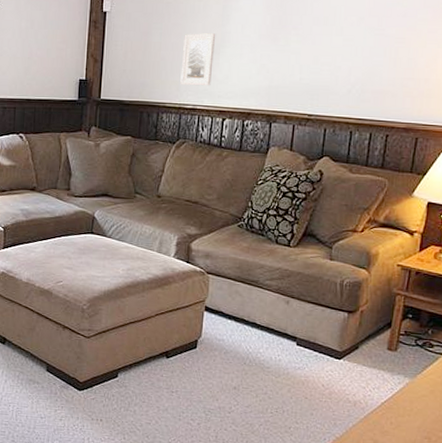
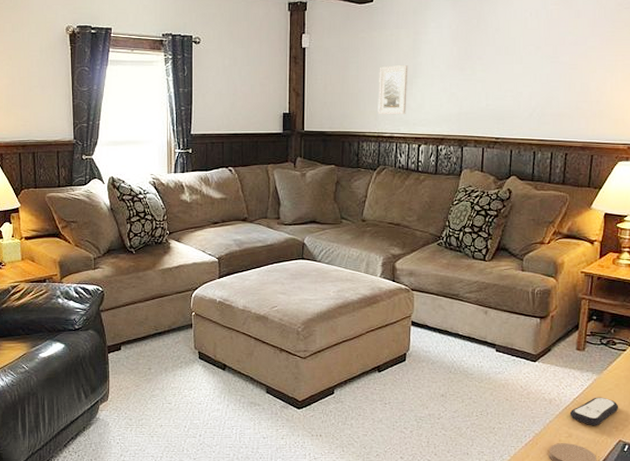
remote control: none [376,403,433,435] -> present [569,397,619,426]

